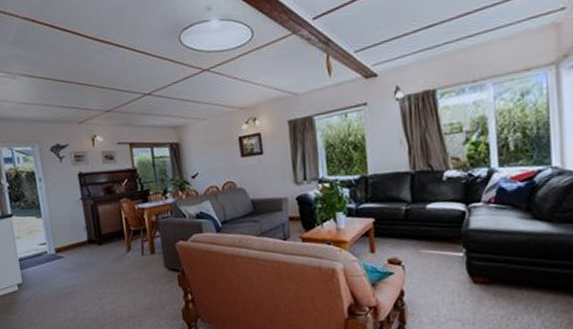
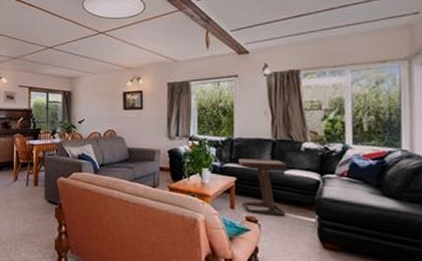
side table: none [375,193,431,256] -> present [238,159,287,216]

